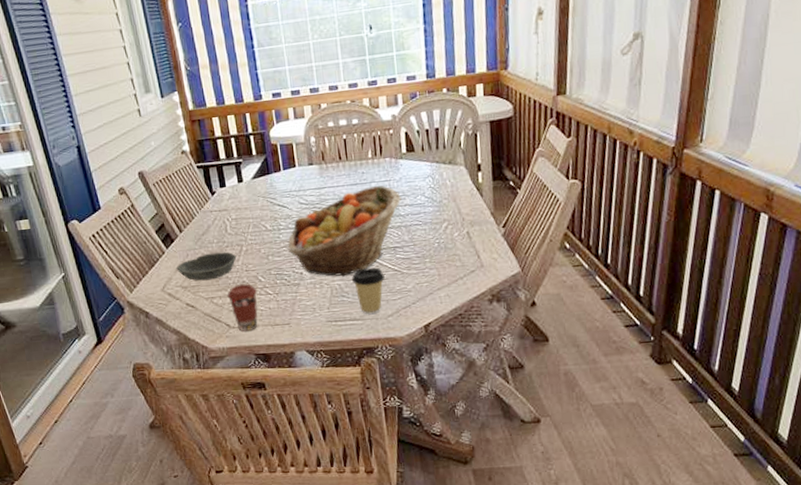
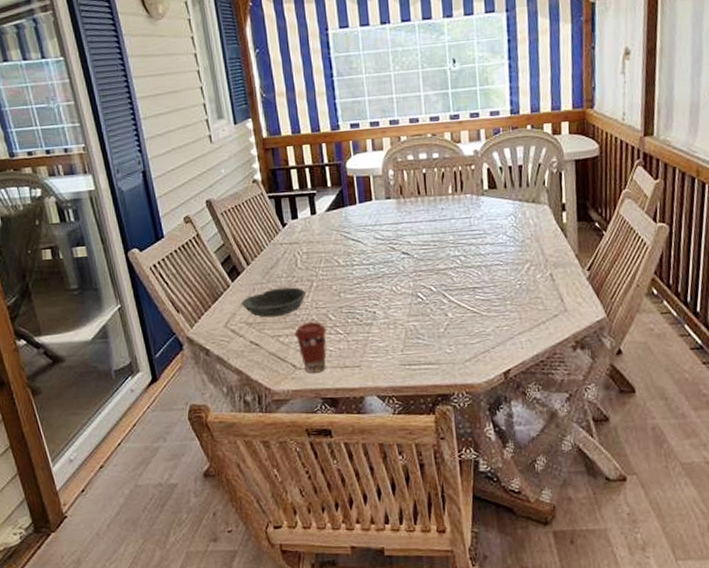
fruit basket: present [288,185,401,277] -> none [361,222,482,317]
coffee cup: present [351,267,385,315] -> none [427,308,463,359]

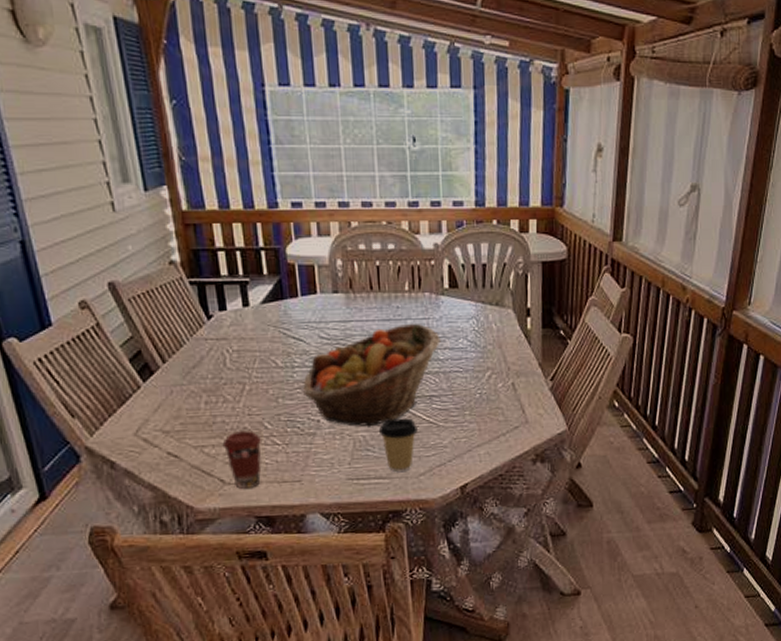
bowl: present [241,287,306,318] -> none [155,390,237,425]
fruit basket: none [361,222,482,317] -> present [303,323,441,427]
coffee cup: none [427,308,463,359] -> present [378,418,418,473]

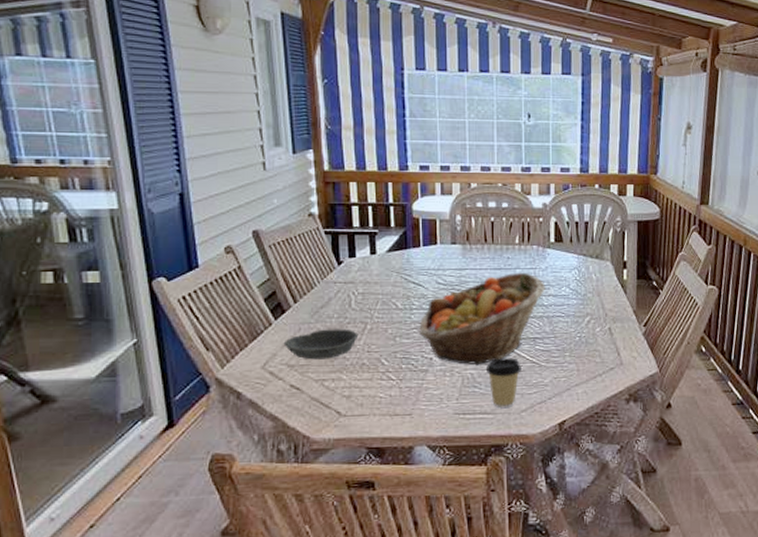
bowl: none [155,390,237,425] -> present [283,329,359,360]
coffee cup: present [222,430,263,489] -> none [341,365,379,421]

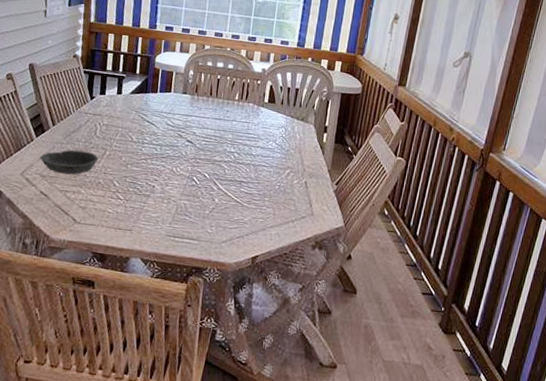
fruit basket: present [419,272,546,366] -> none [147,124,256,198]
coffee cup: present [485,358,521,409] -> none [196,194,227,238]

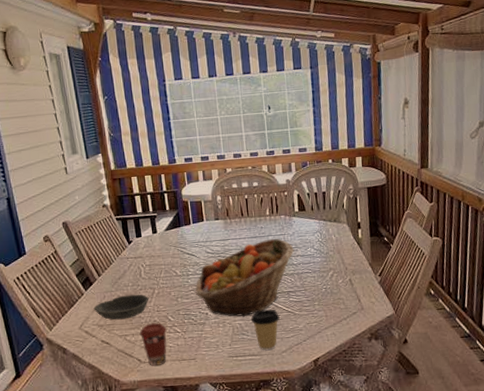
coffee cup: none [80,183,110,230] -> present [139,322,167,366]
fruit basket: none [147,124,256,198] -> present [195,238,294,317]
coffee cup: none [196,194,227,238] -> present [250,309,280,351]

